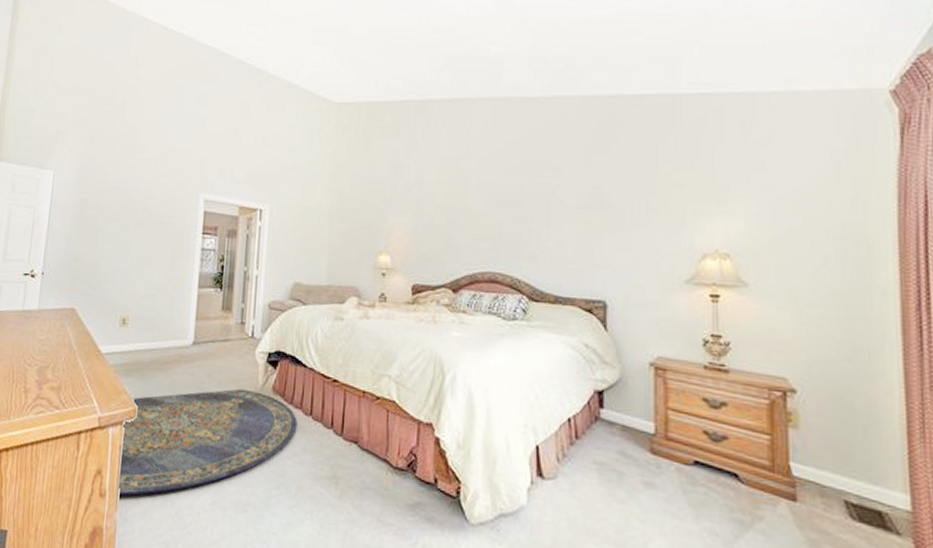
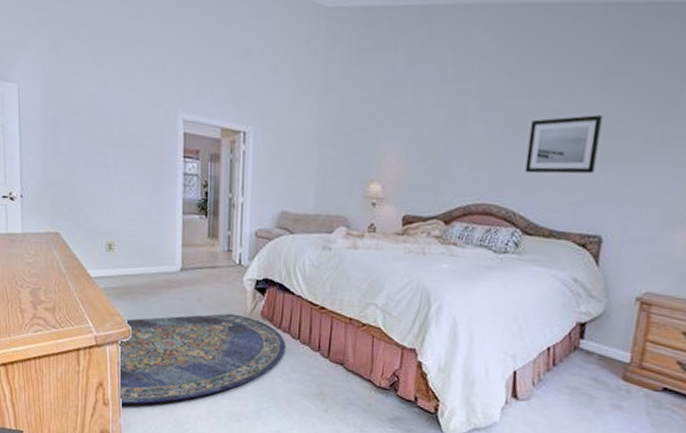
wall art: none [525,189,590,243] -> present [525,115,603,174]

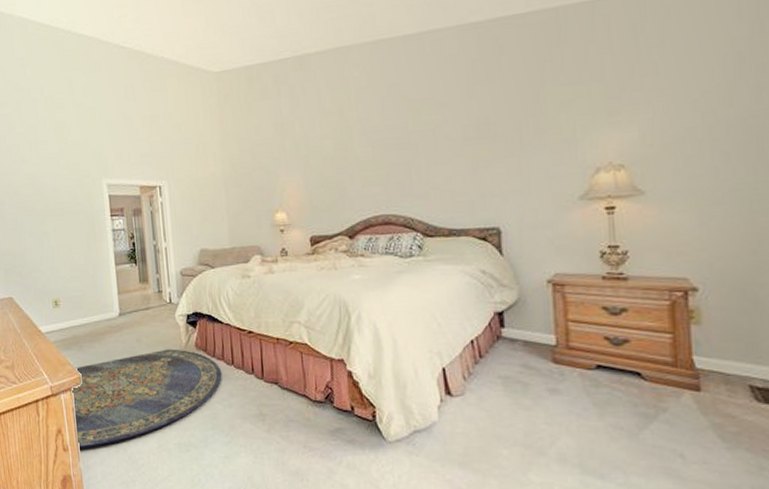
wall art: present [525,115,603,174] -> none [411,120,479,182]

